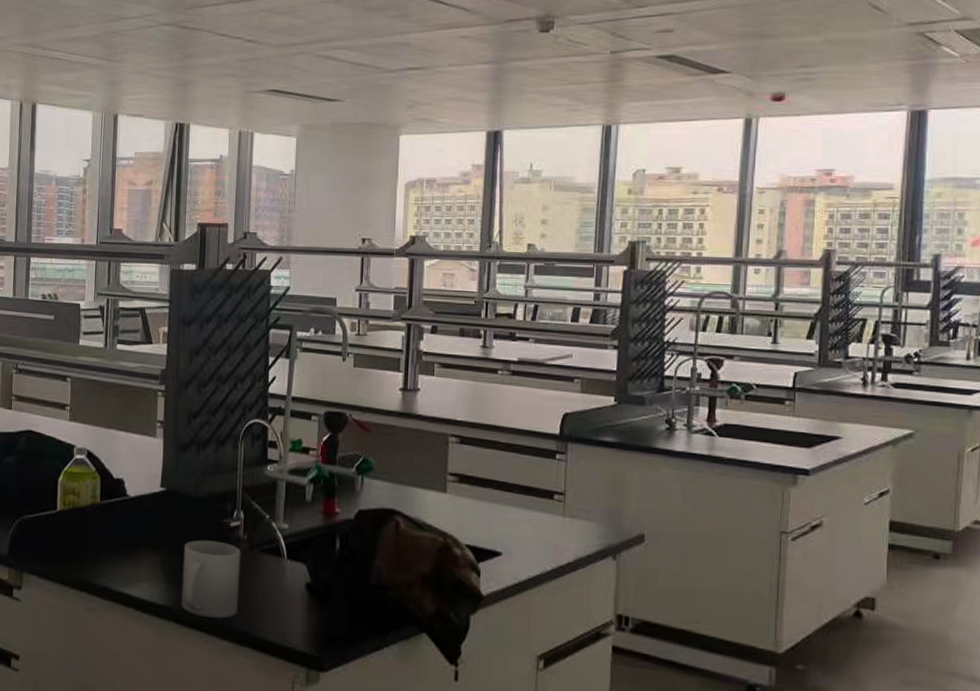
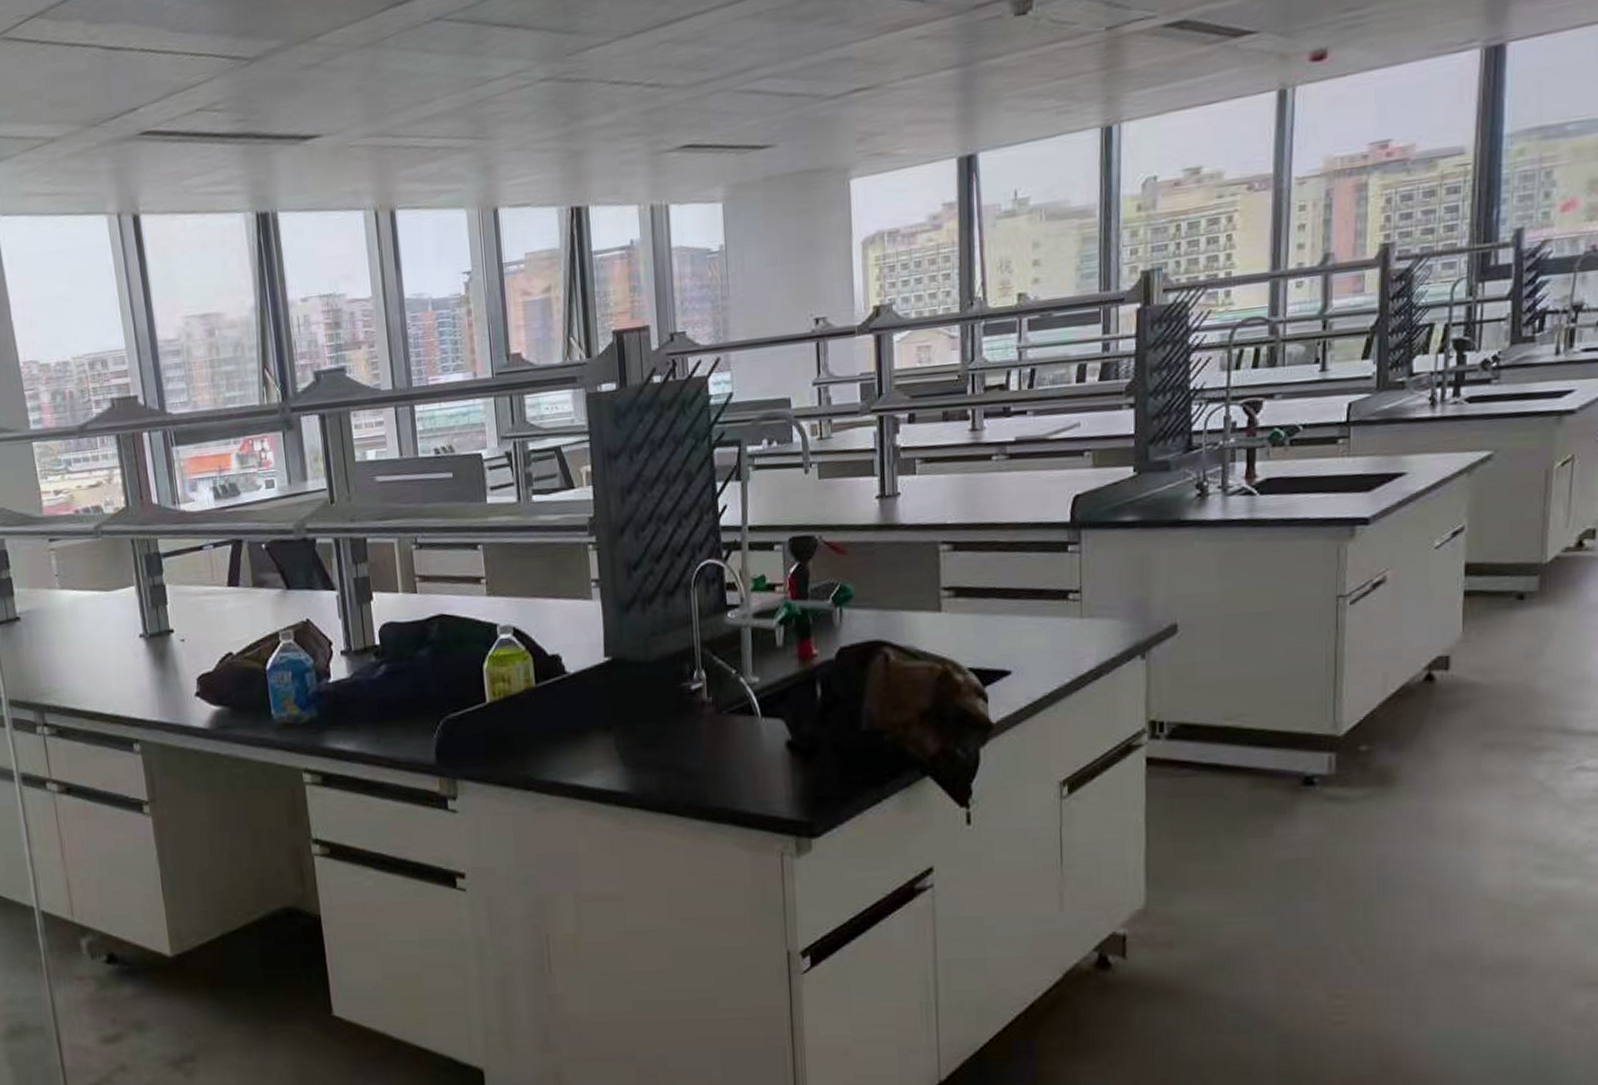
mug: present [181,540,241,619] -> none [639,709,710,798]

